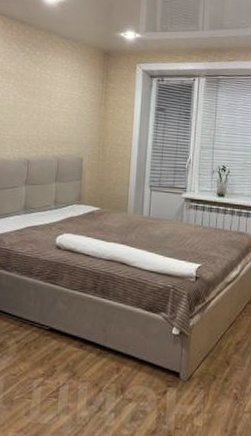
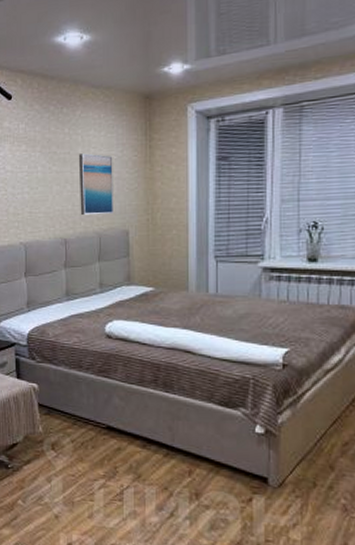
wall art: none [43,90,75,144] -> present [78,153,113,216]

